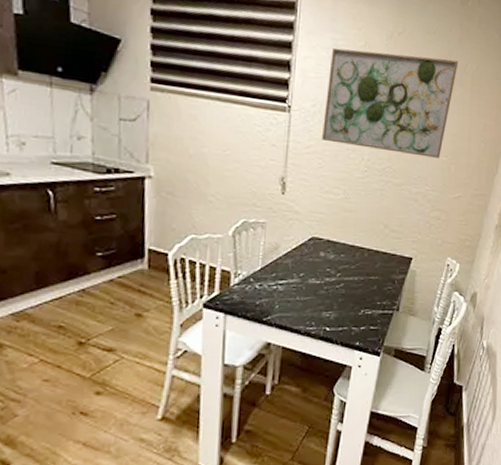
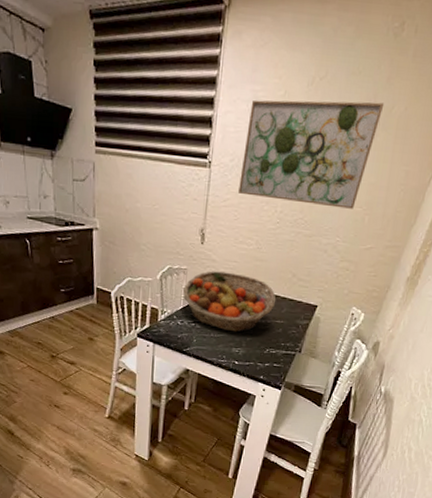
fruit basket: none [260,224,369,293] -> present [182,271,277,333]

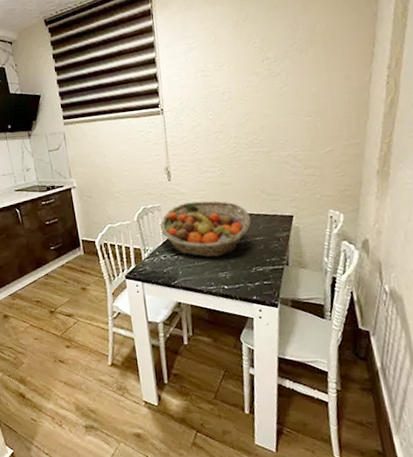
wall art: present [238,100,385,209] -> none [187,25,307,130]

